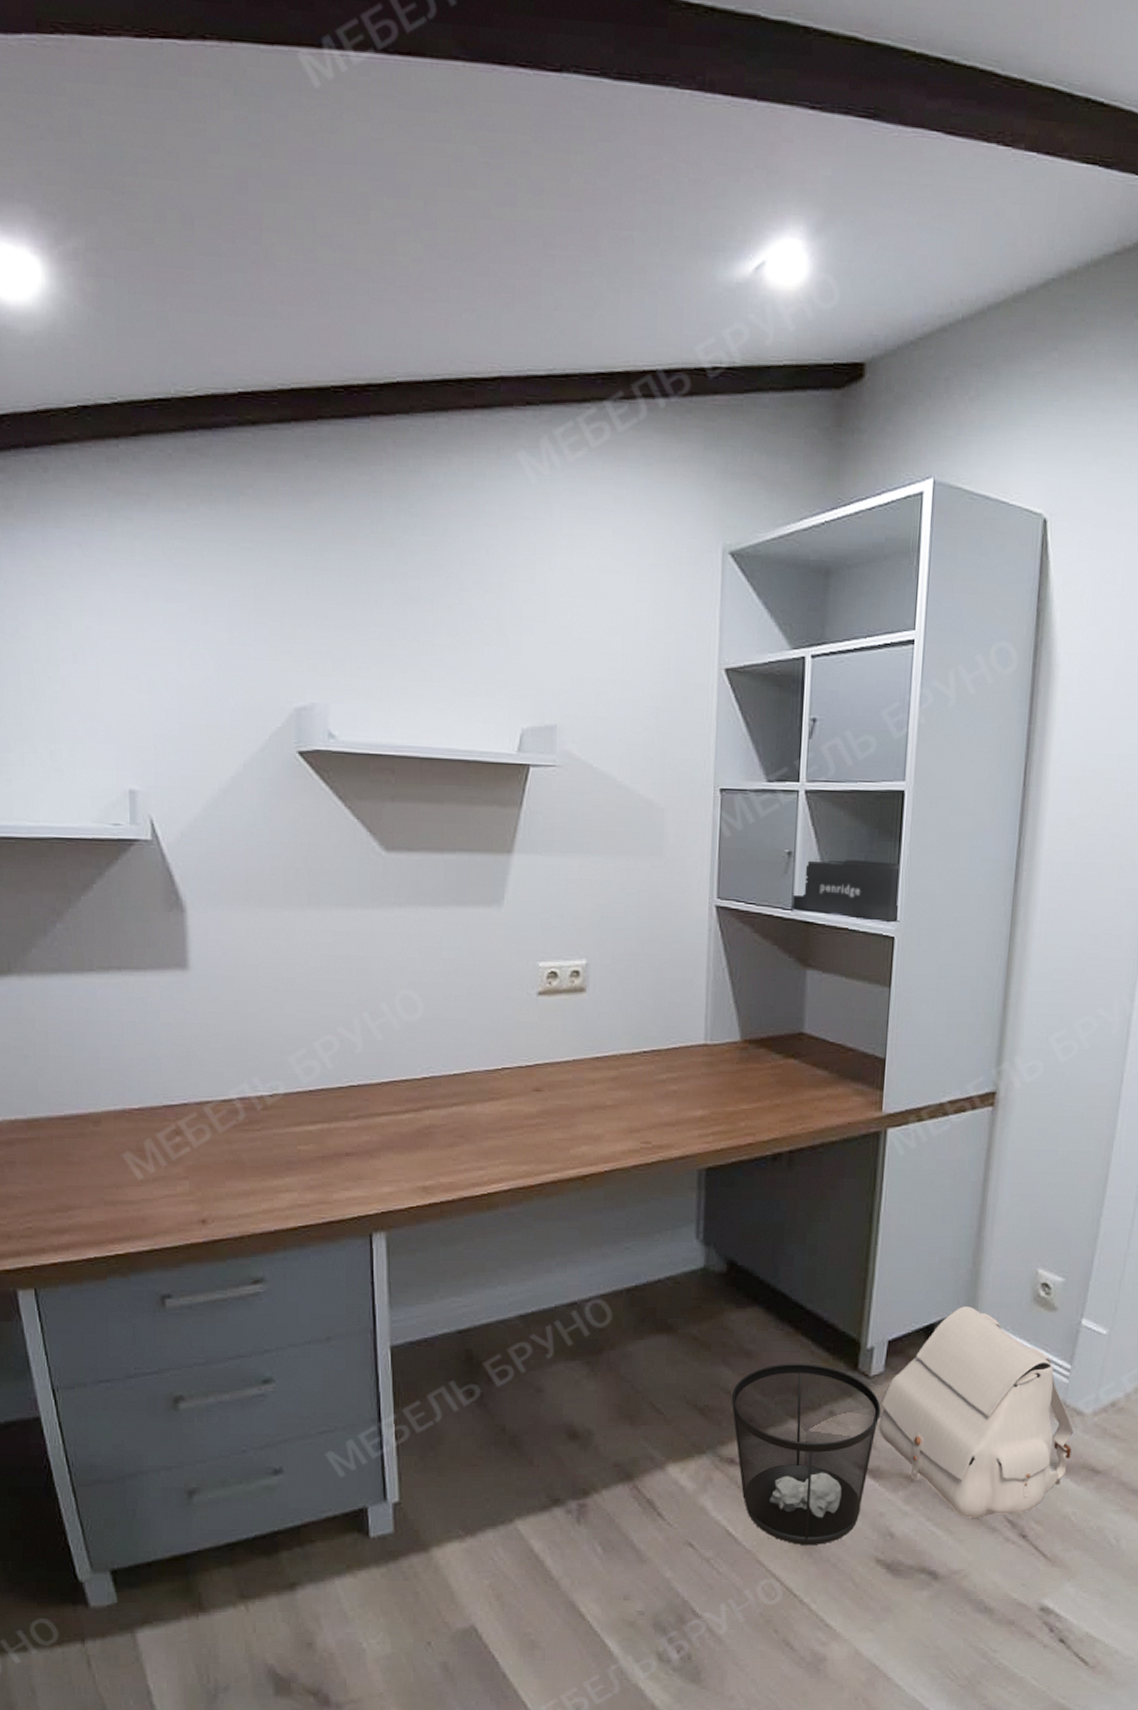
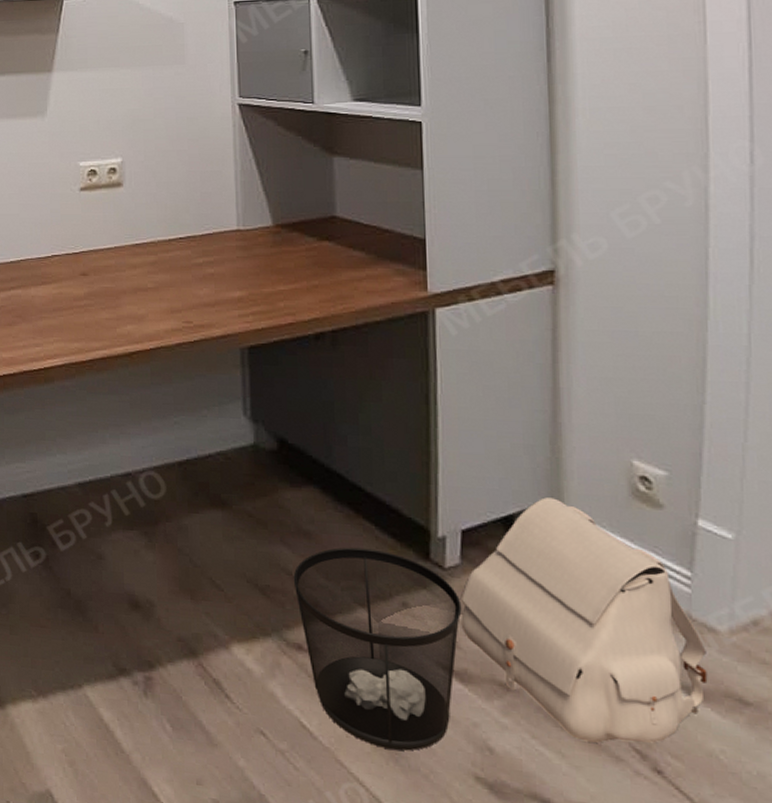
box: present [791,858,899,922] -> none [311,52,422,108]

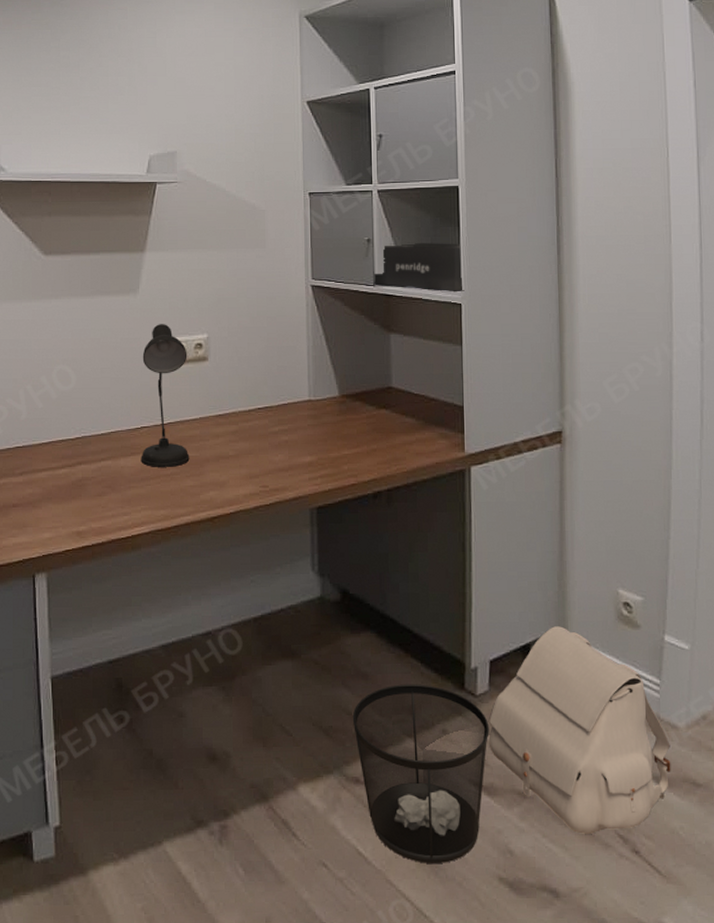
desk lamp: none [52,148,105,298] -> present [141,324,190,467]
box: none [311,52,422,108] -> present [373,242,462,291]

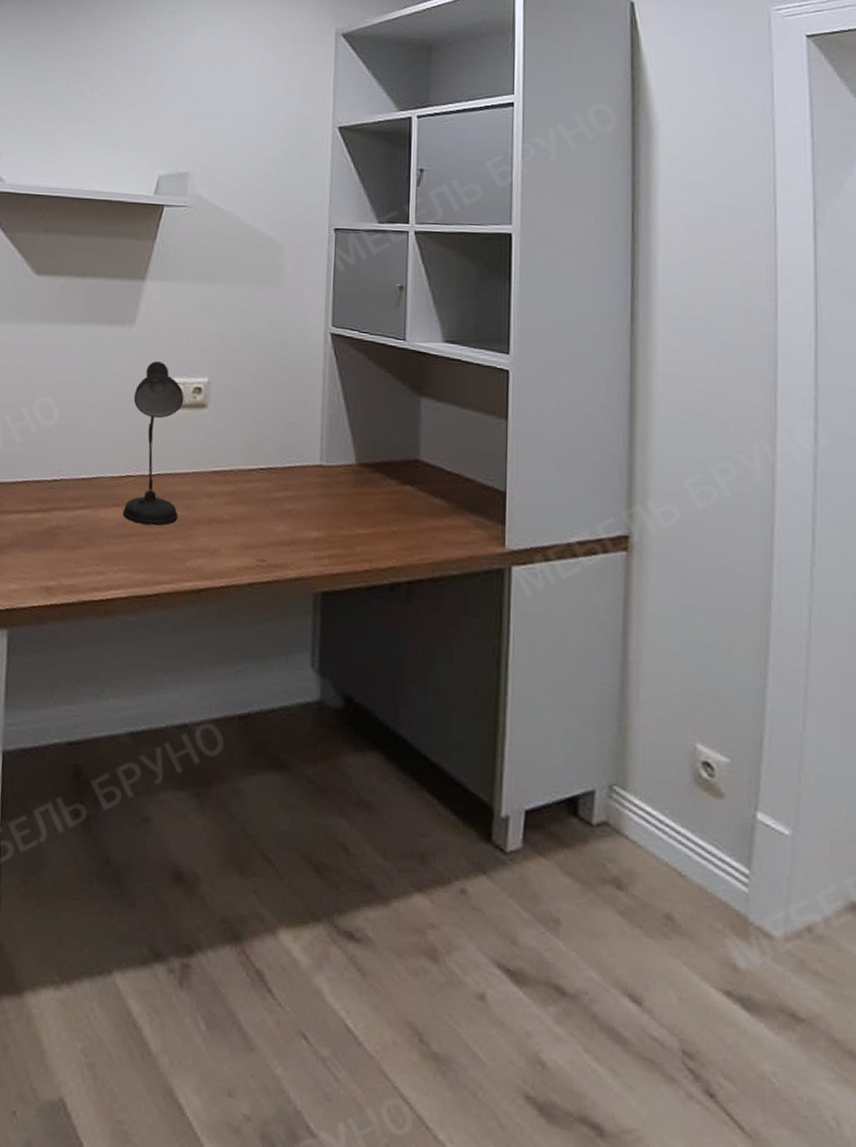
waste bin: present [352,684,490,863] -> none [349,823,521,1063]
box: present [373,242,462,291] -> none [404,293,511,355]
satchel: present [488,626,671,834] -> none [519,779,762,1062]

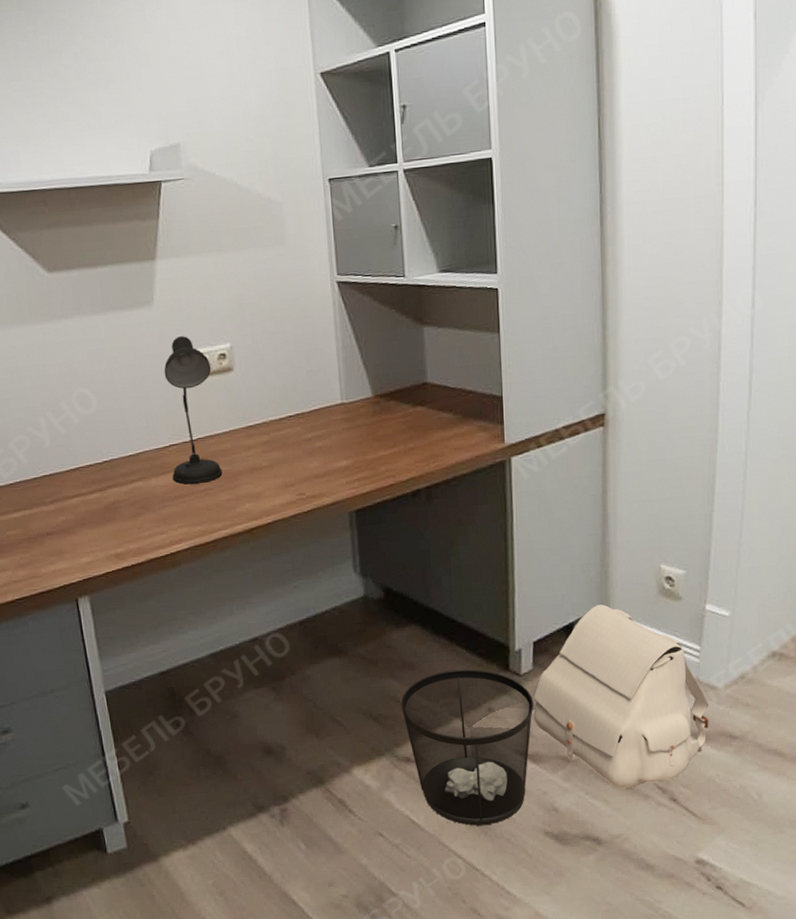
waste bin: none [349,823,521,1063] -> present [400,669,534,826]
satchel: none [519,779,762,1062] -> present [533,604,709,789]

